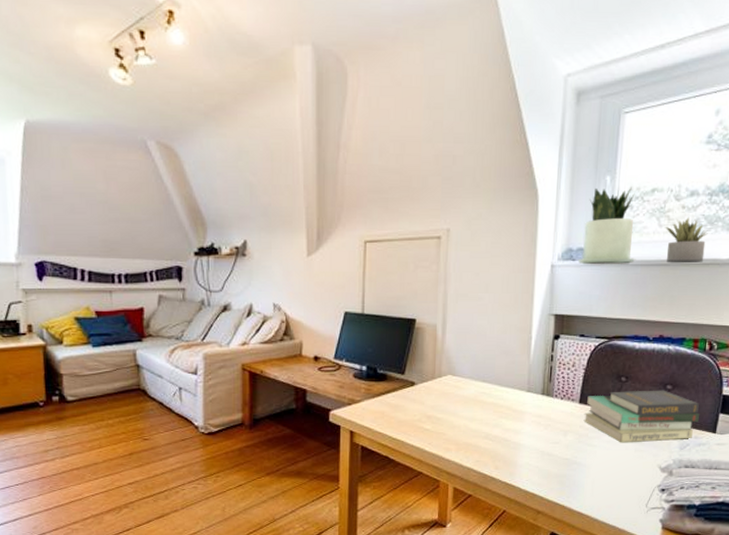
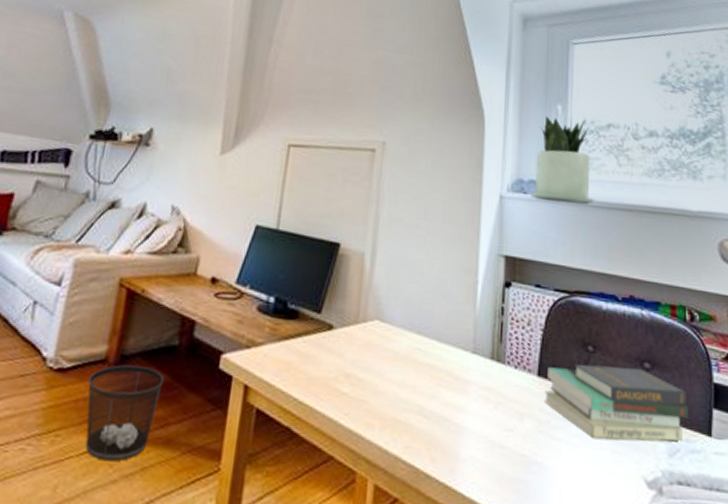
waste bin: none [233,426,289,489] -> present [85,365,164,462]
succulent plant: present [665,217,708,264] -> none [625,159,673,212]

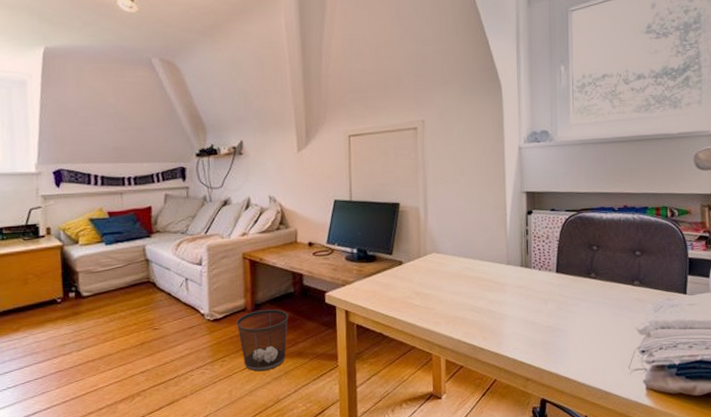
planter: present [529,117,596,205] -> none [542,74,595,146]
books: present [544,364,688,442] -> none [561,256,669,308]

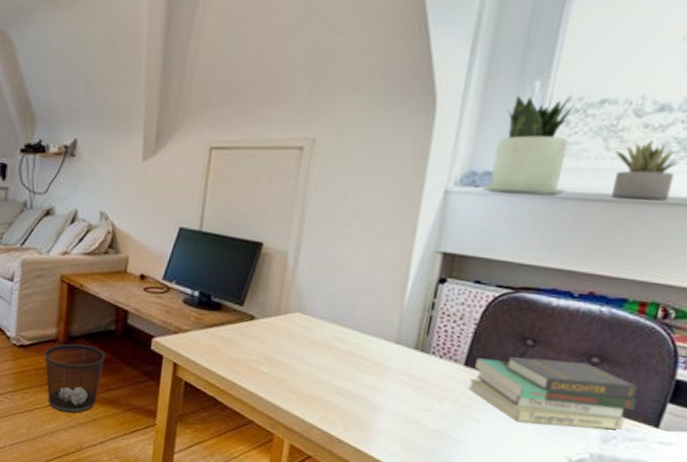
planter: none [542,74,595,146] -> present [481,96,575,197]
books: none [561,256,669,308] -> present [467,357,638,430]
succulent plant: none [618,98,657,140] -> present [611,139,681,202]

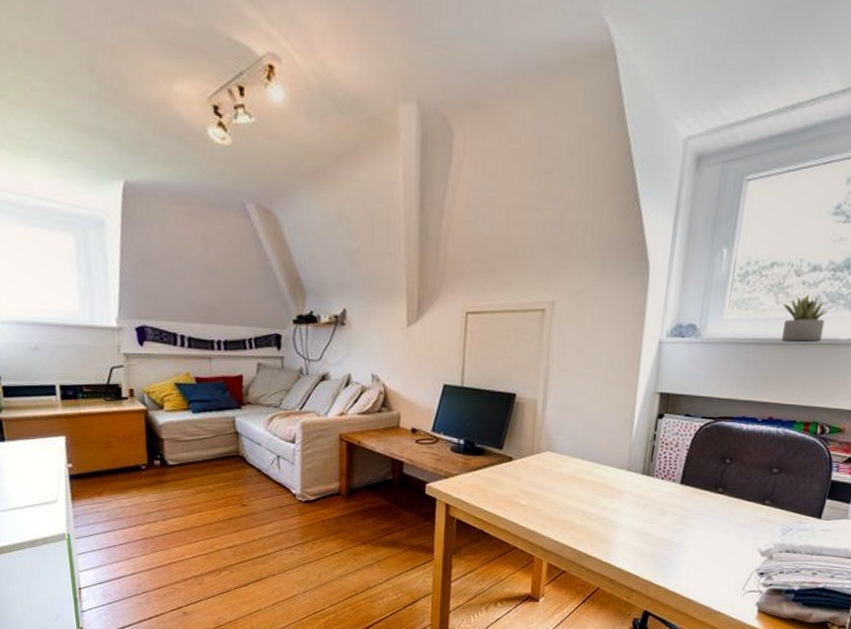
waste bin: present [45,344,105,414] -> none [330,495,385,558]
books: present [467,357,638,430] -> none [684,473,806,525]
planter: present [481,96,575,197] -> none [687,260,753,343]

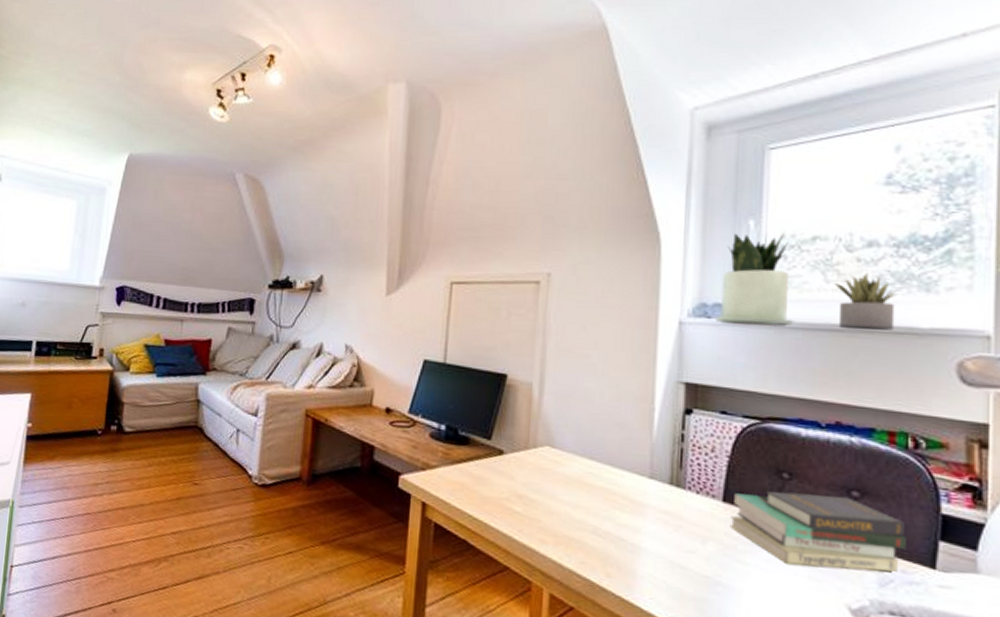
books: none [684,473,806,525] -> present [729,491,906,572]
planter: none [687,260,753,343] -> present [714,233,795,328]

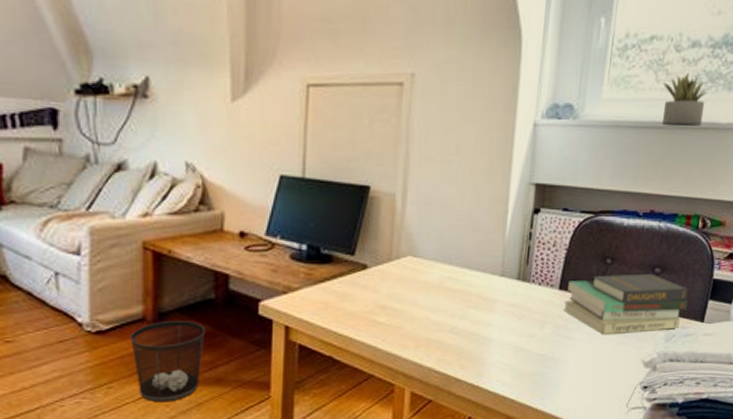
waste bin: none [287,482,351,561] -> present [131,321,206,403]
planter: present [714,233,795,328] -> none [564,32,632,127]

